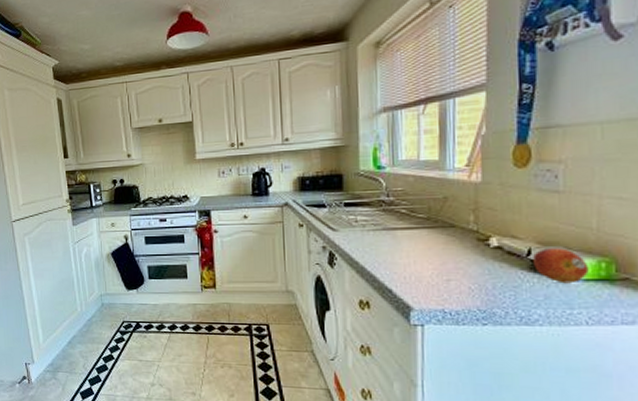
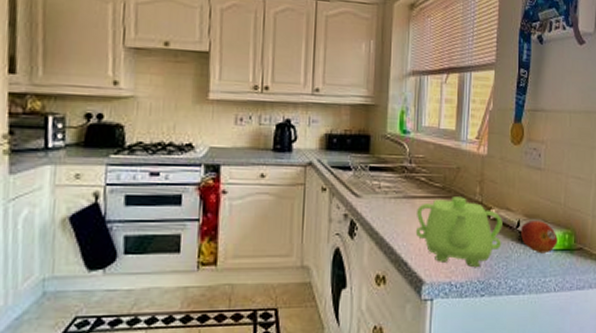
teapot: none [398,226,508,297] -> present [415,196,503,268]

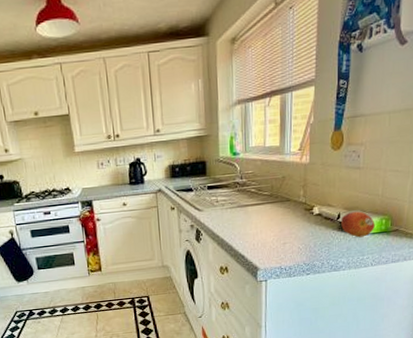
teapot: present [415,196,503,268] -> none [249,200,324,254]

